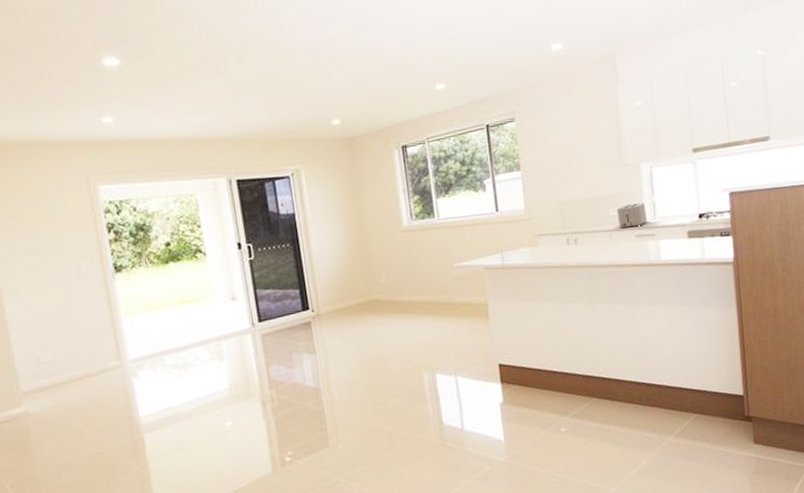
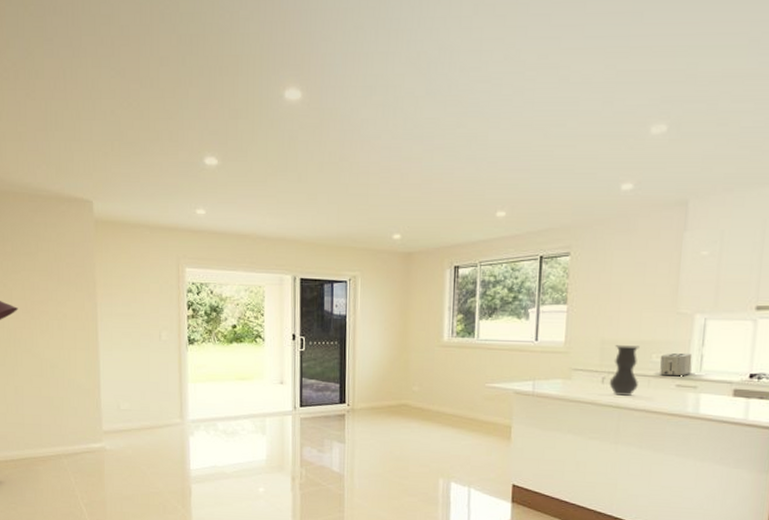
vase: none [573,202,601,255] -> present [609,345,640,396]

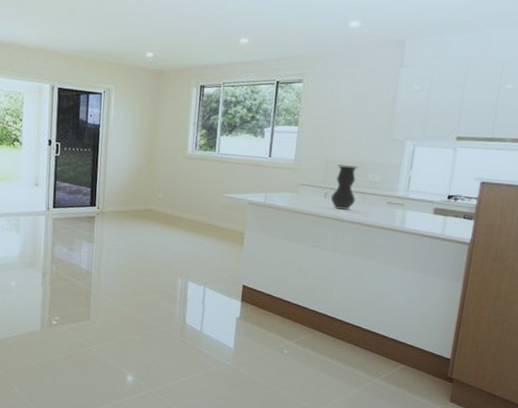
toaster: present [659,352,693,377] -> none [374,173,402,195]

